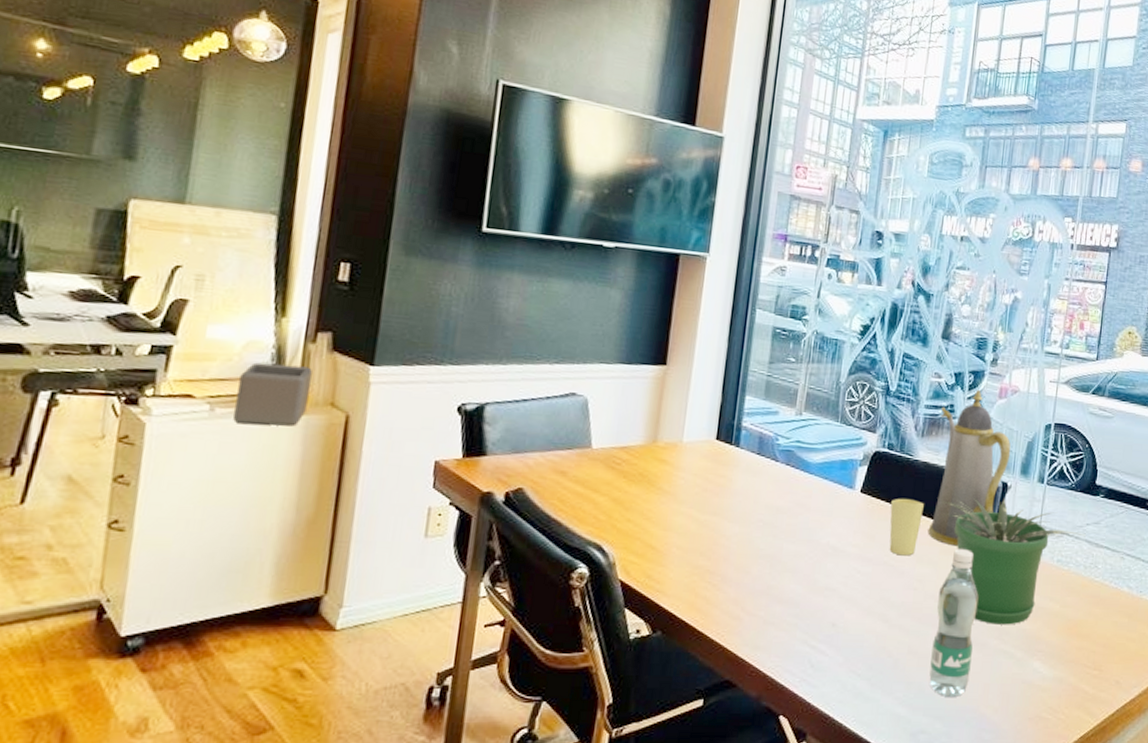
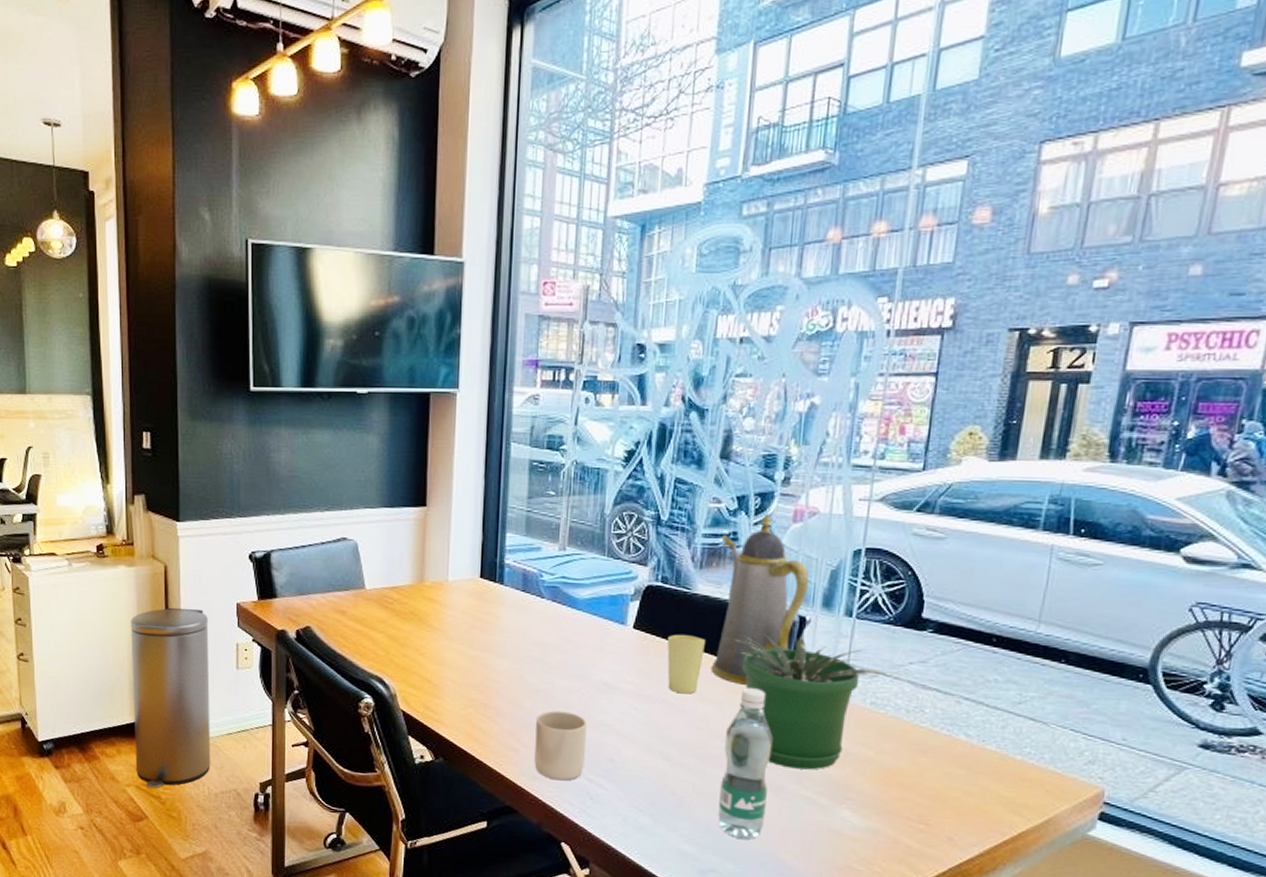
desk organizer: present [233,362,312,426] -> none [85,524,135,577]
pedal bin: none [266,464,396,689] -> present [130,607,211,789]
mug: none [757,576,812,649] -> present [534,710,587,781]

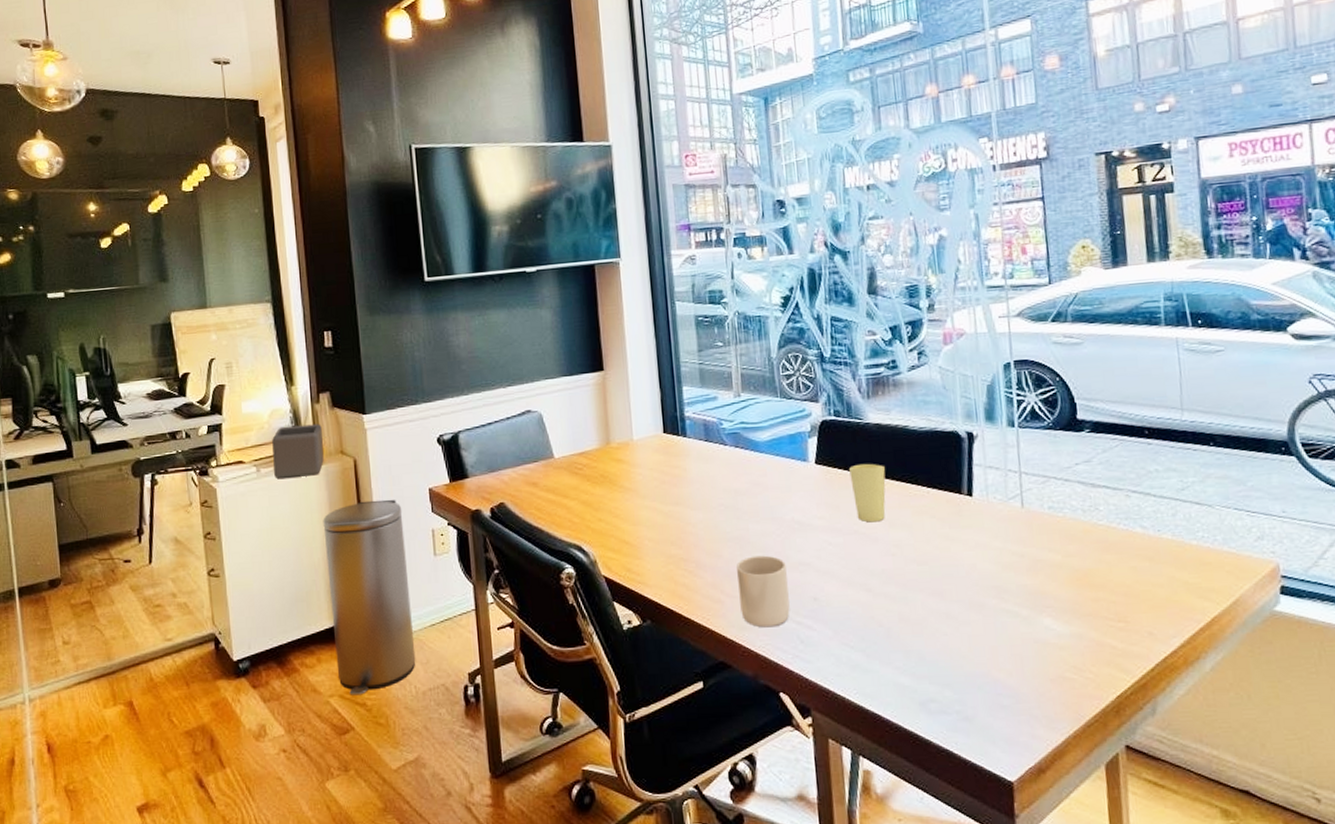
desk organizer: none [85,524,135,577] -> present [272,424,324,478]
coffee pot: present [711,513,810,685] -> none [883,339,970,506]
bottle: present [718,688,773,839] -> none [920,507,973,663]
planter: present [727,633,907,770] -> none [905,448,1075,583]

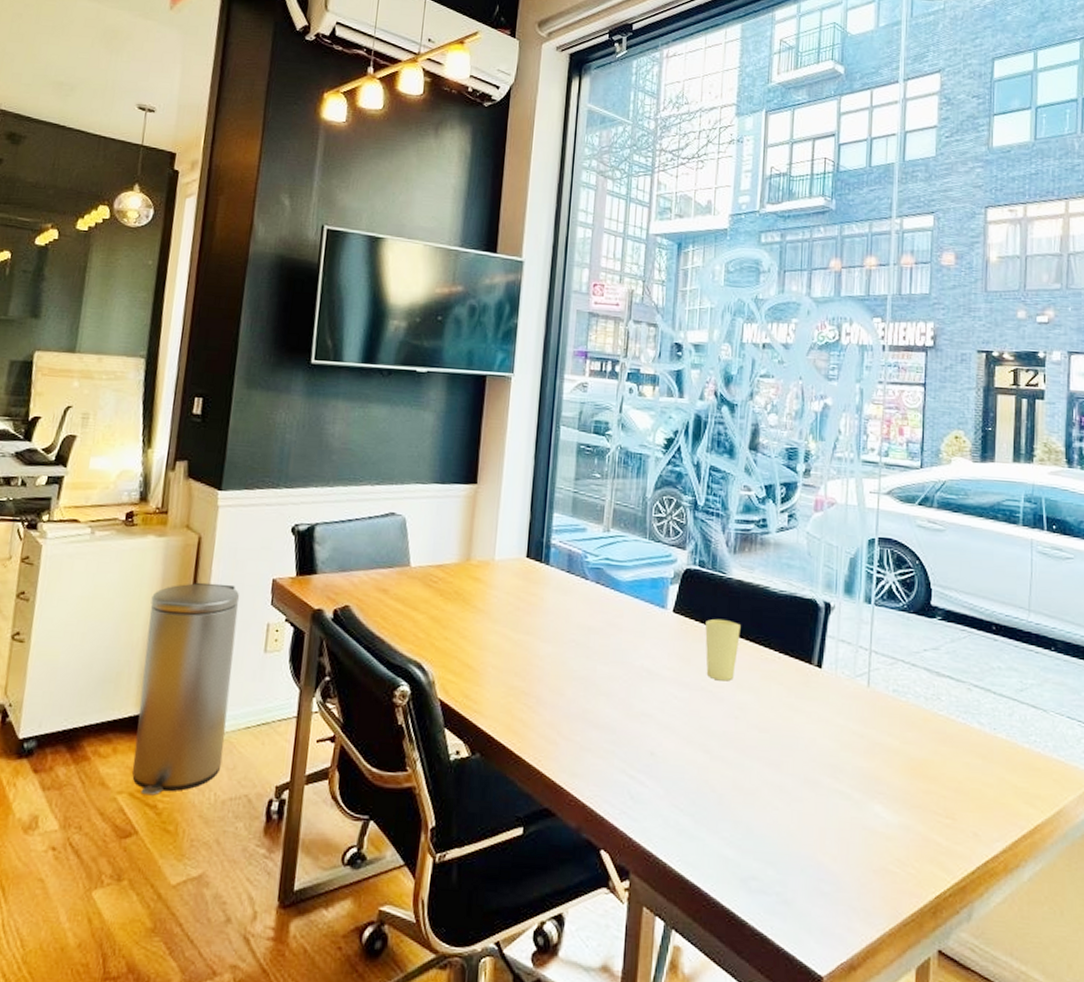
desk organizer: present [272,424,324,478] -> none [109,489,172,547]
mug: present [737,555,790,628] -> none [574,699,628,778]

